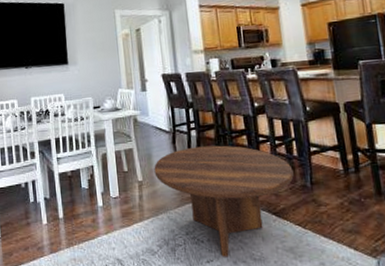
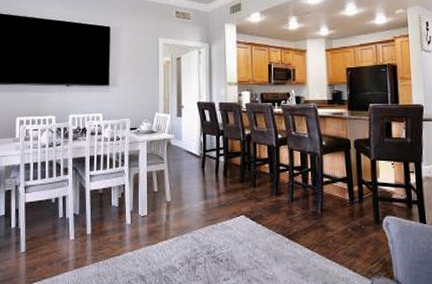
coffee table: present [154,145,294,257] -> none [182,172,307,276]

